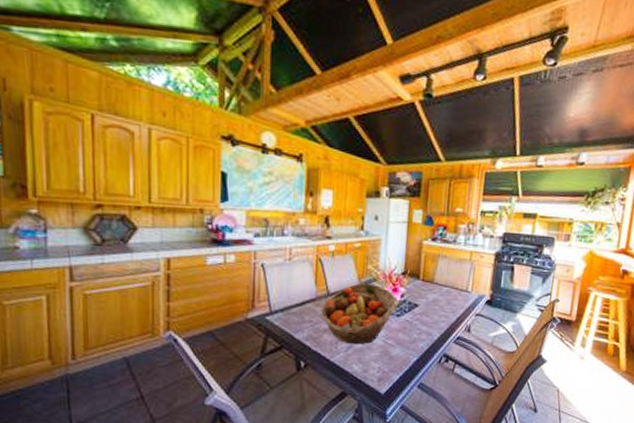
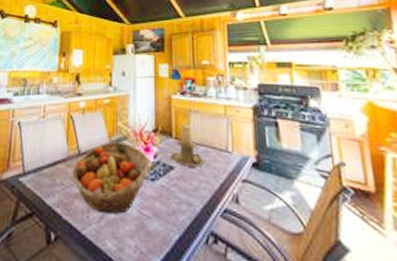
candle holder: none [416,268,447,305] -> present [170,124,205,167]

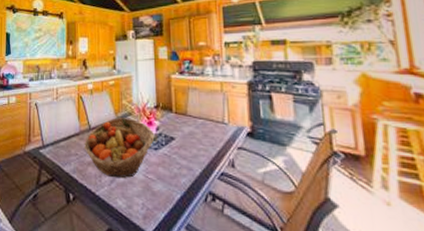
candle holder: present [170,124,205,167] -> none [171,100,203,137]

